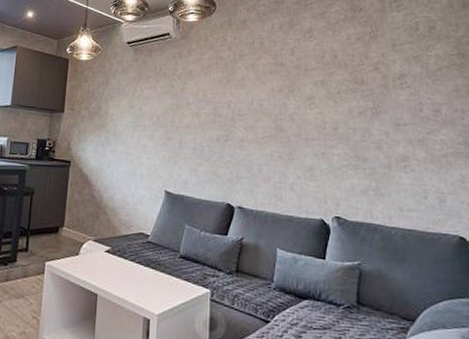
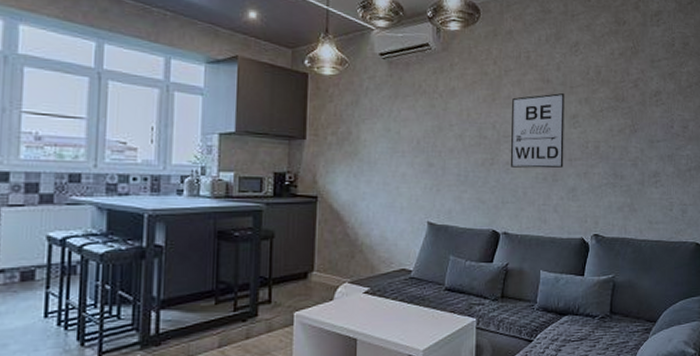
wall art: none [246,76,300,147] -> present [511,93,565,169]

